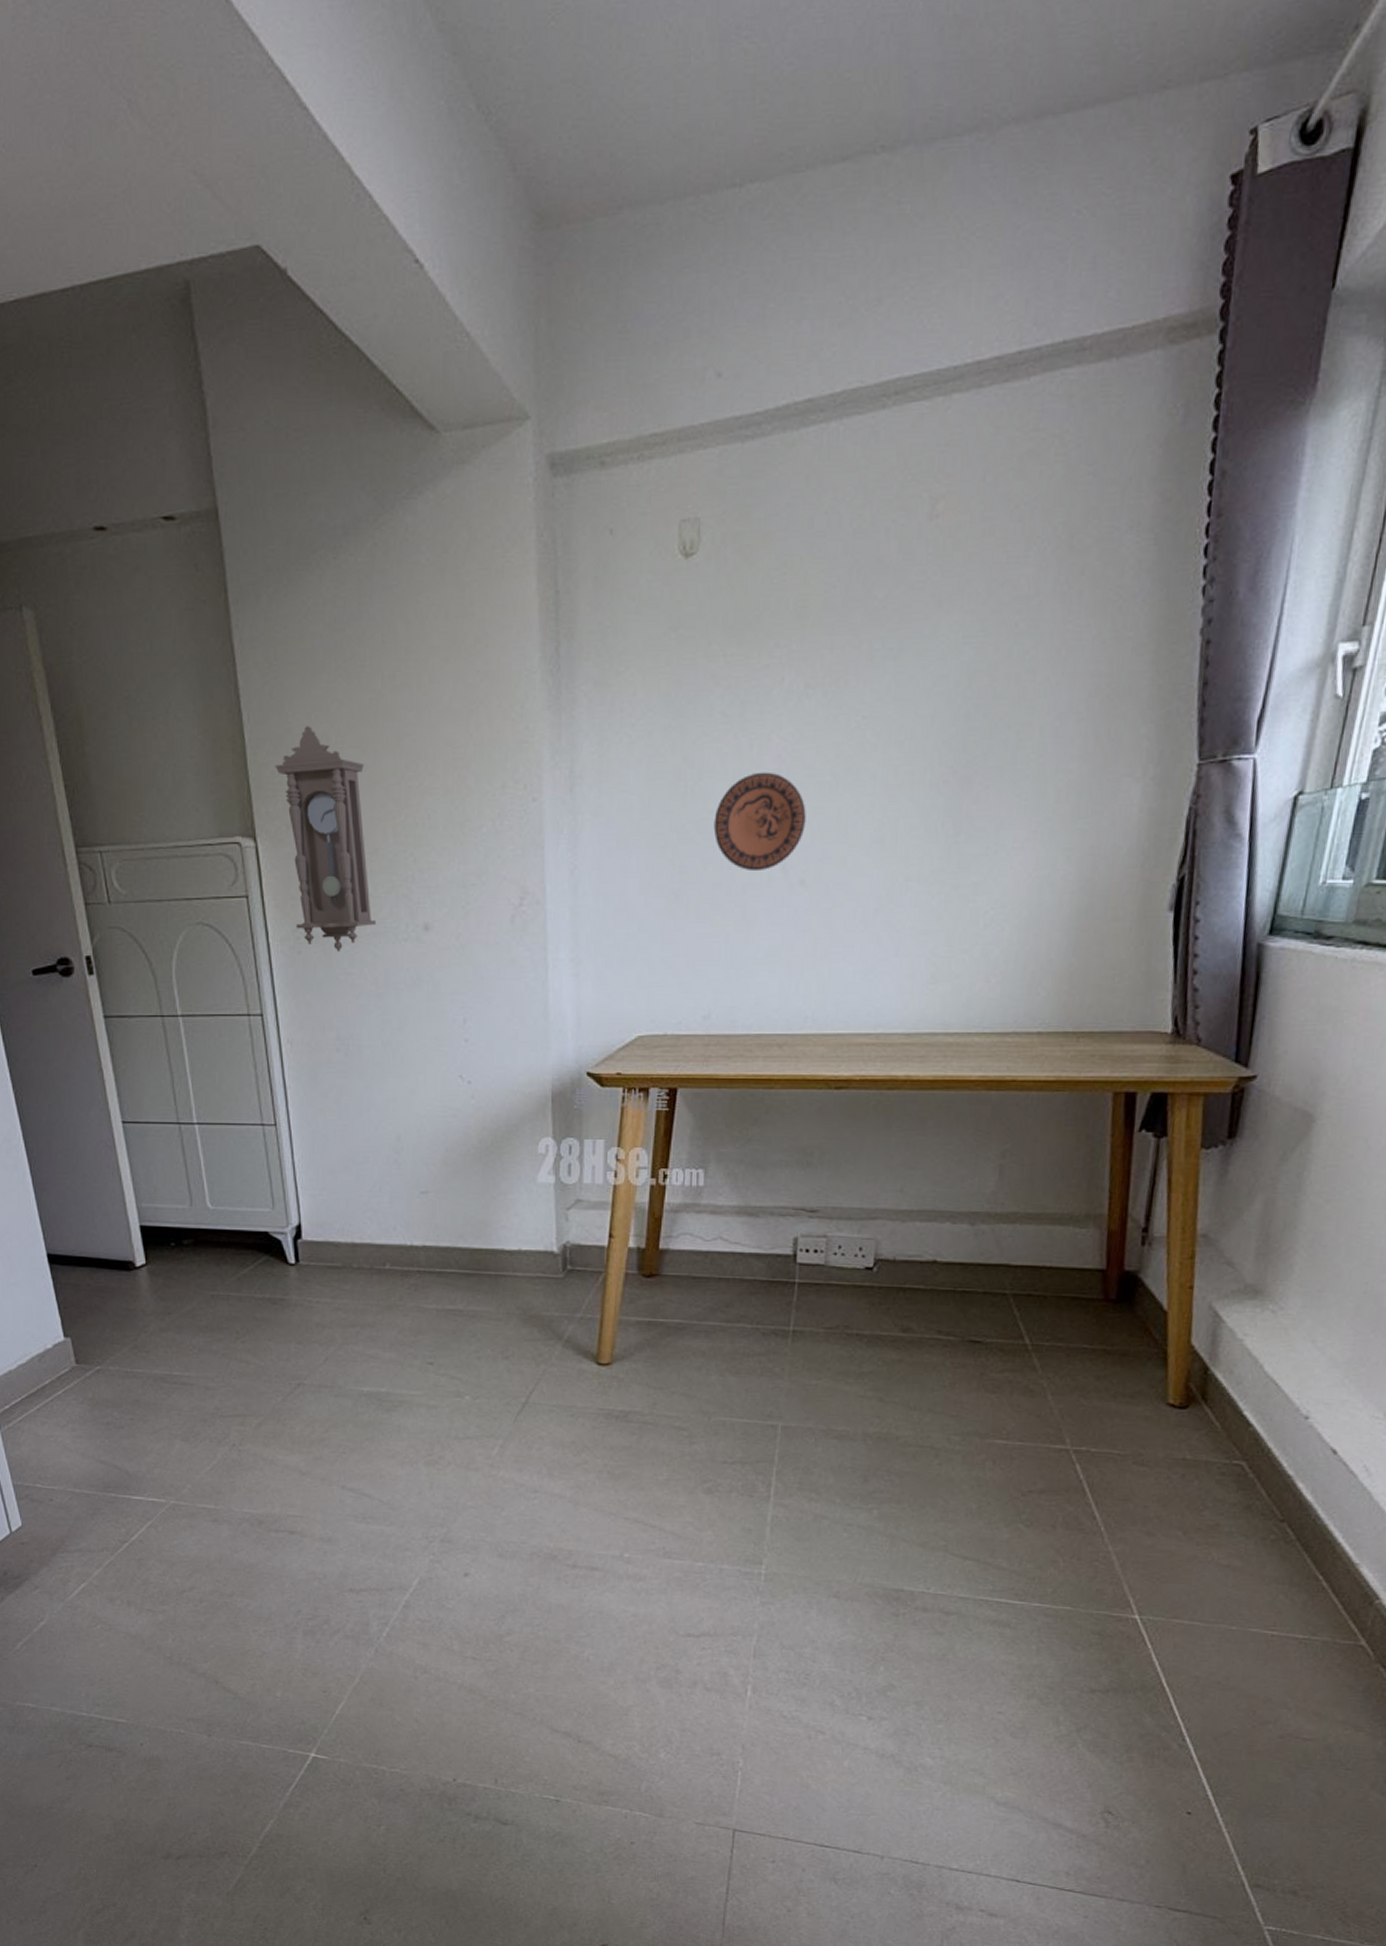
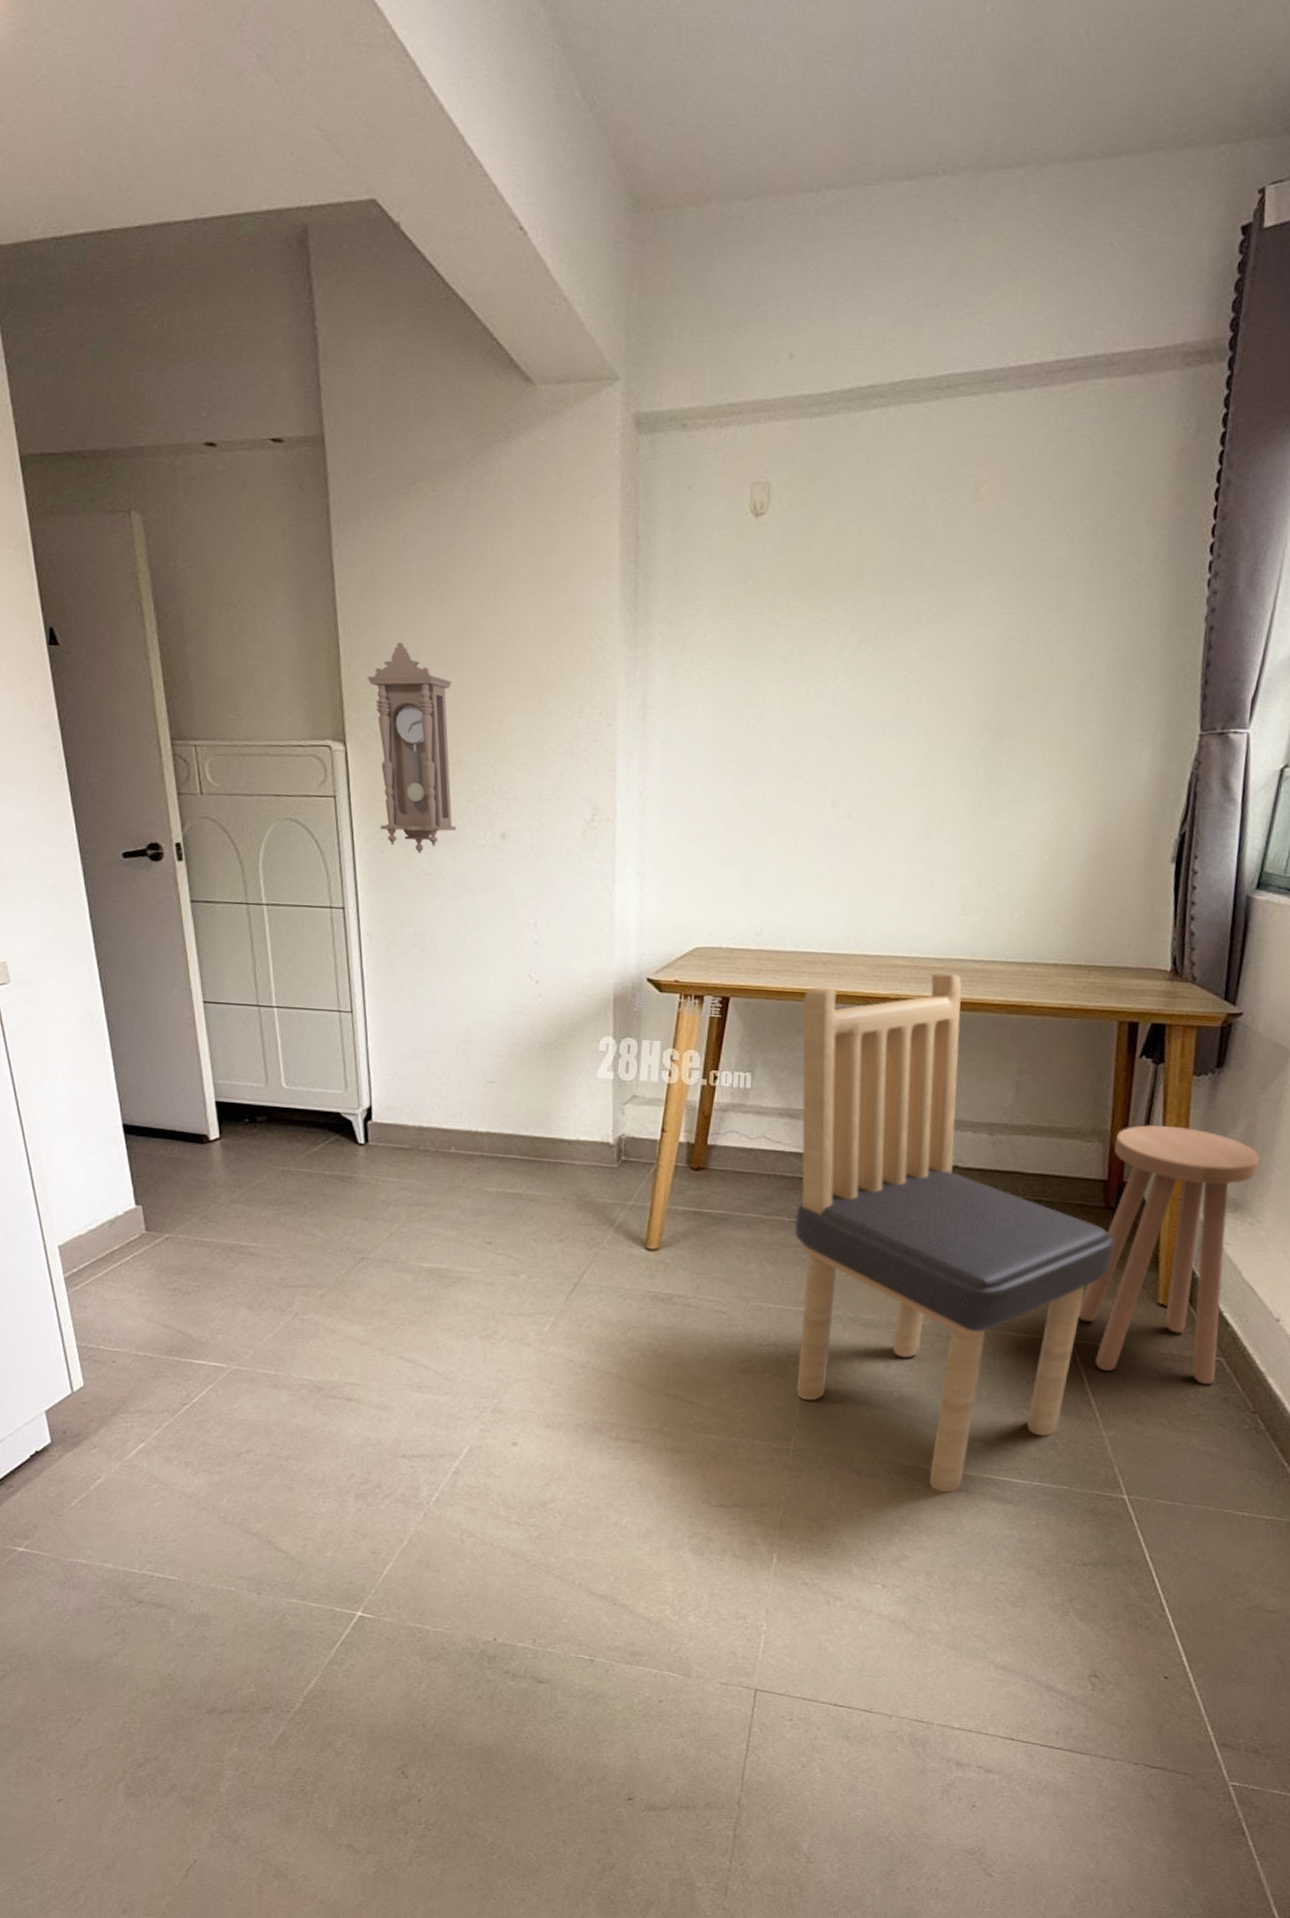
decorative plate: present [713,772,806,872] -> none [771,714,856,804]
dining chair: none [757,1049,1117,1616] -> present [794,972,1115,1493]
stool: none [1077,1206,1282,1491] -> present [1078,1125,1260,1384]

